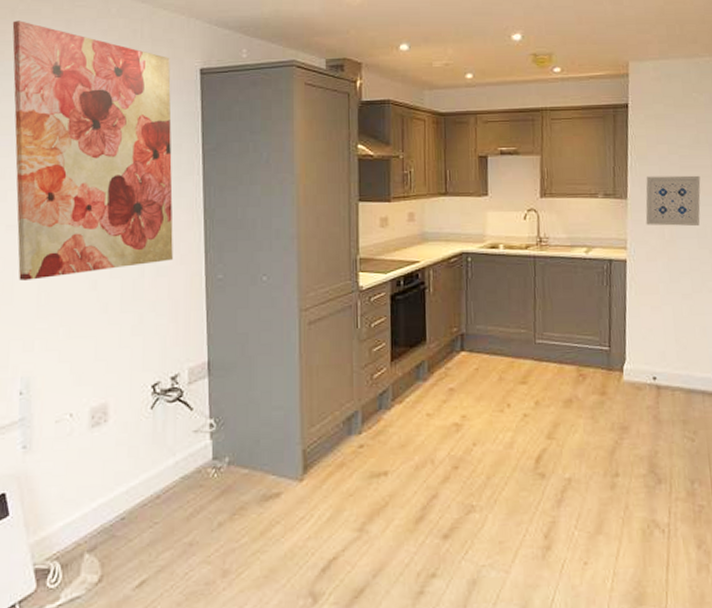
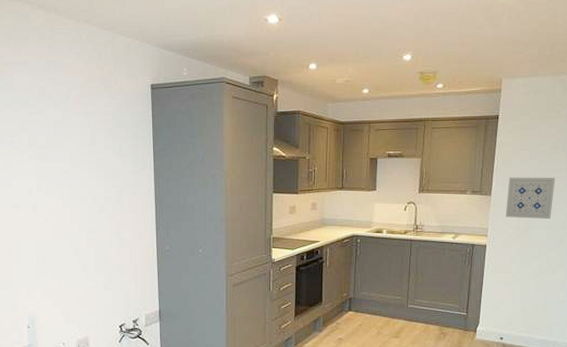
wall art: present [12,21,173,280] -> none [9,45,133,246]

